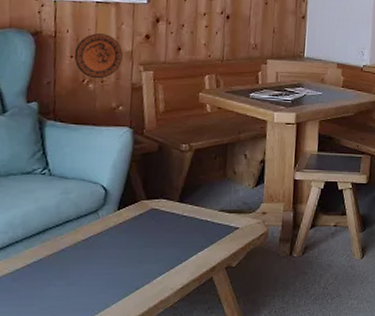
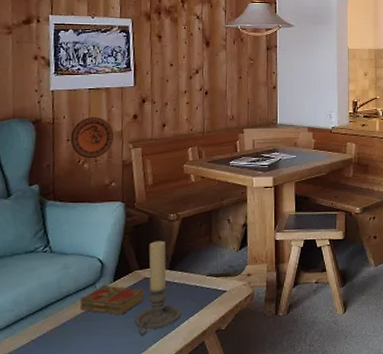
book: none [80,212,151,245] -> present [79,284,144,315]
candle holder: none [139,171,191,267] -> present [134,240,182,336]

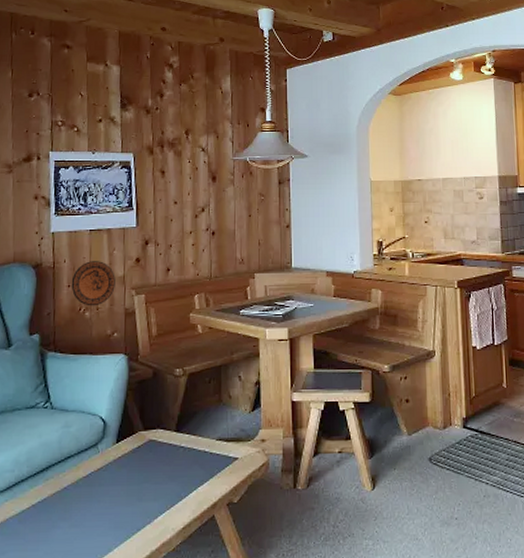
book: present [79,284,144,315] -> none [81,445,149,481]
candle holder: present [134,240,182,336] -> none [139,398,190,505]

